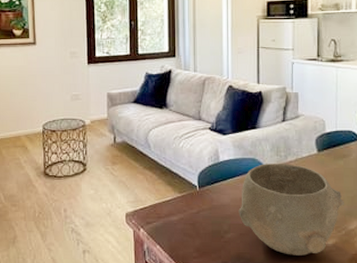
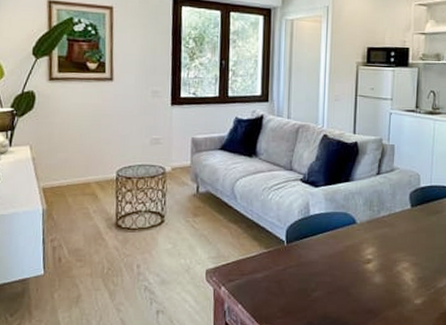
bowl: present [238,164,344,256] -> none [327,218,435,315]

